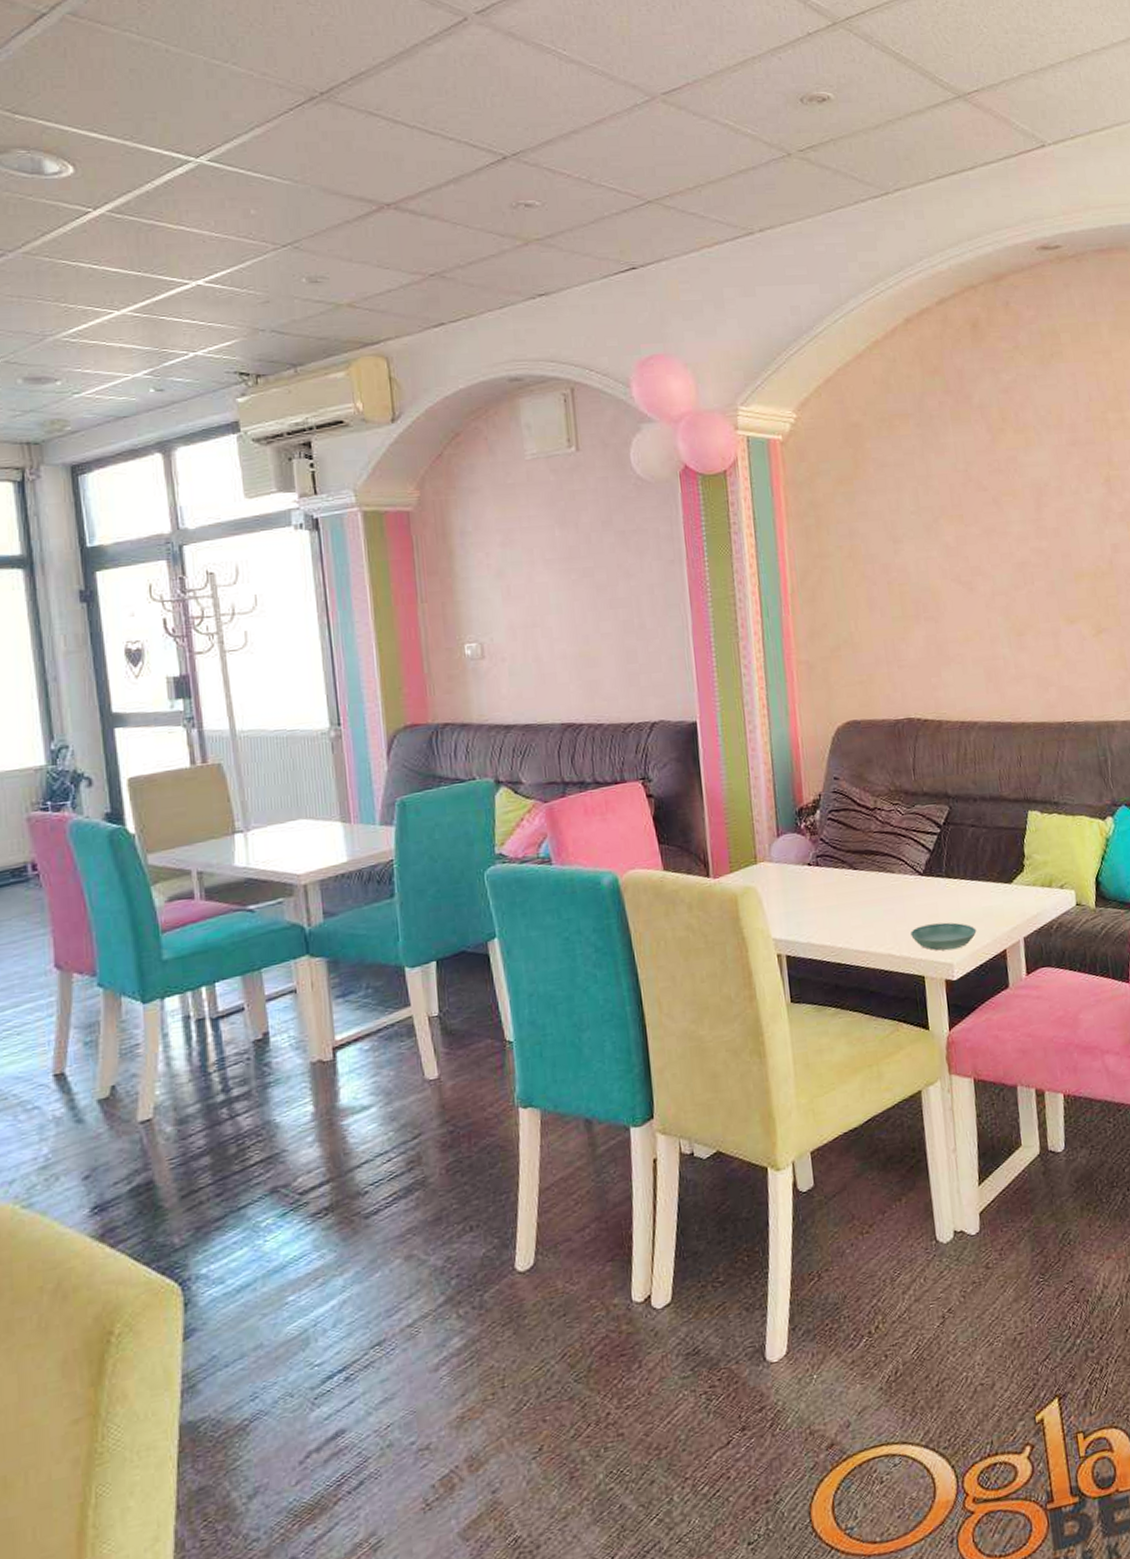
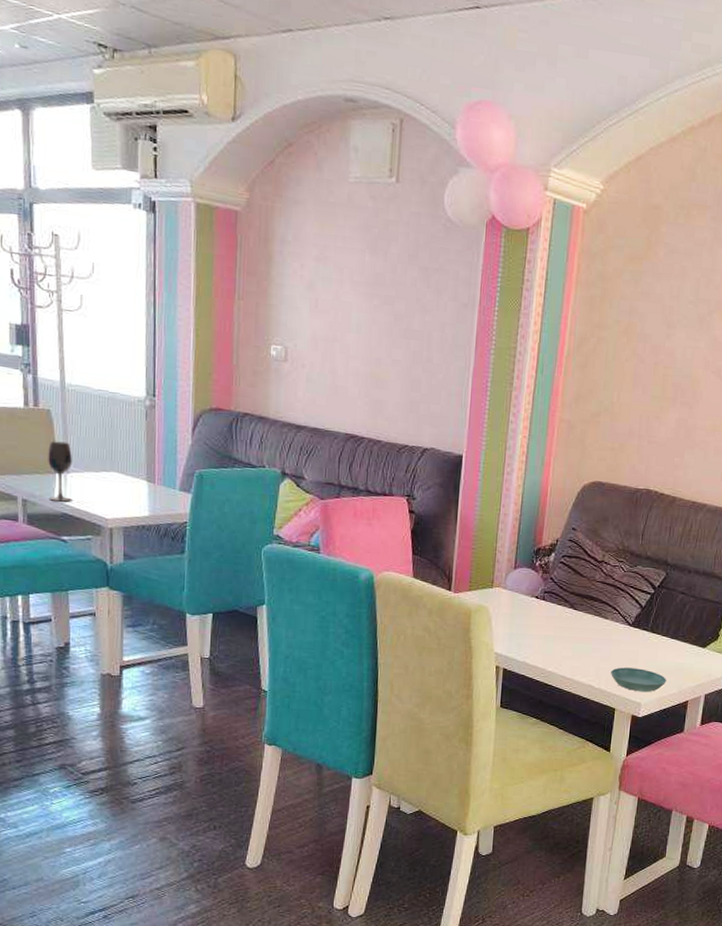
wine glass: none [221,796,256,867] -> present [47,441,73,502]

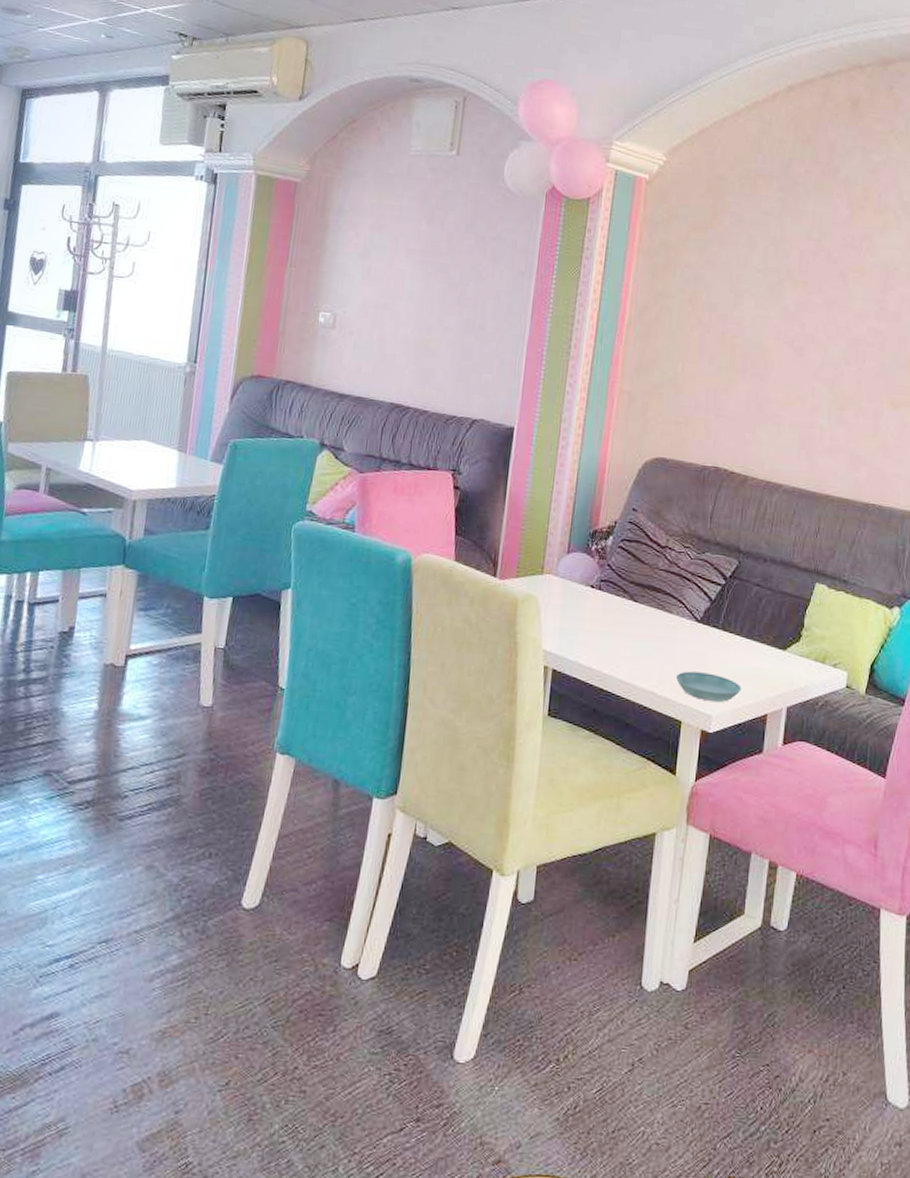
wine glass: present [47,441,73,502] -> none [74,407,105,472]

